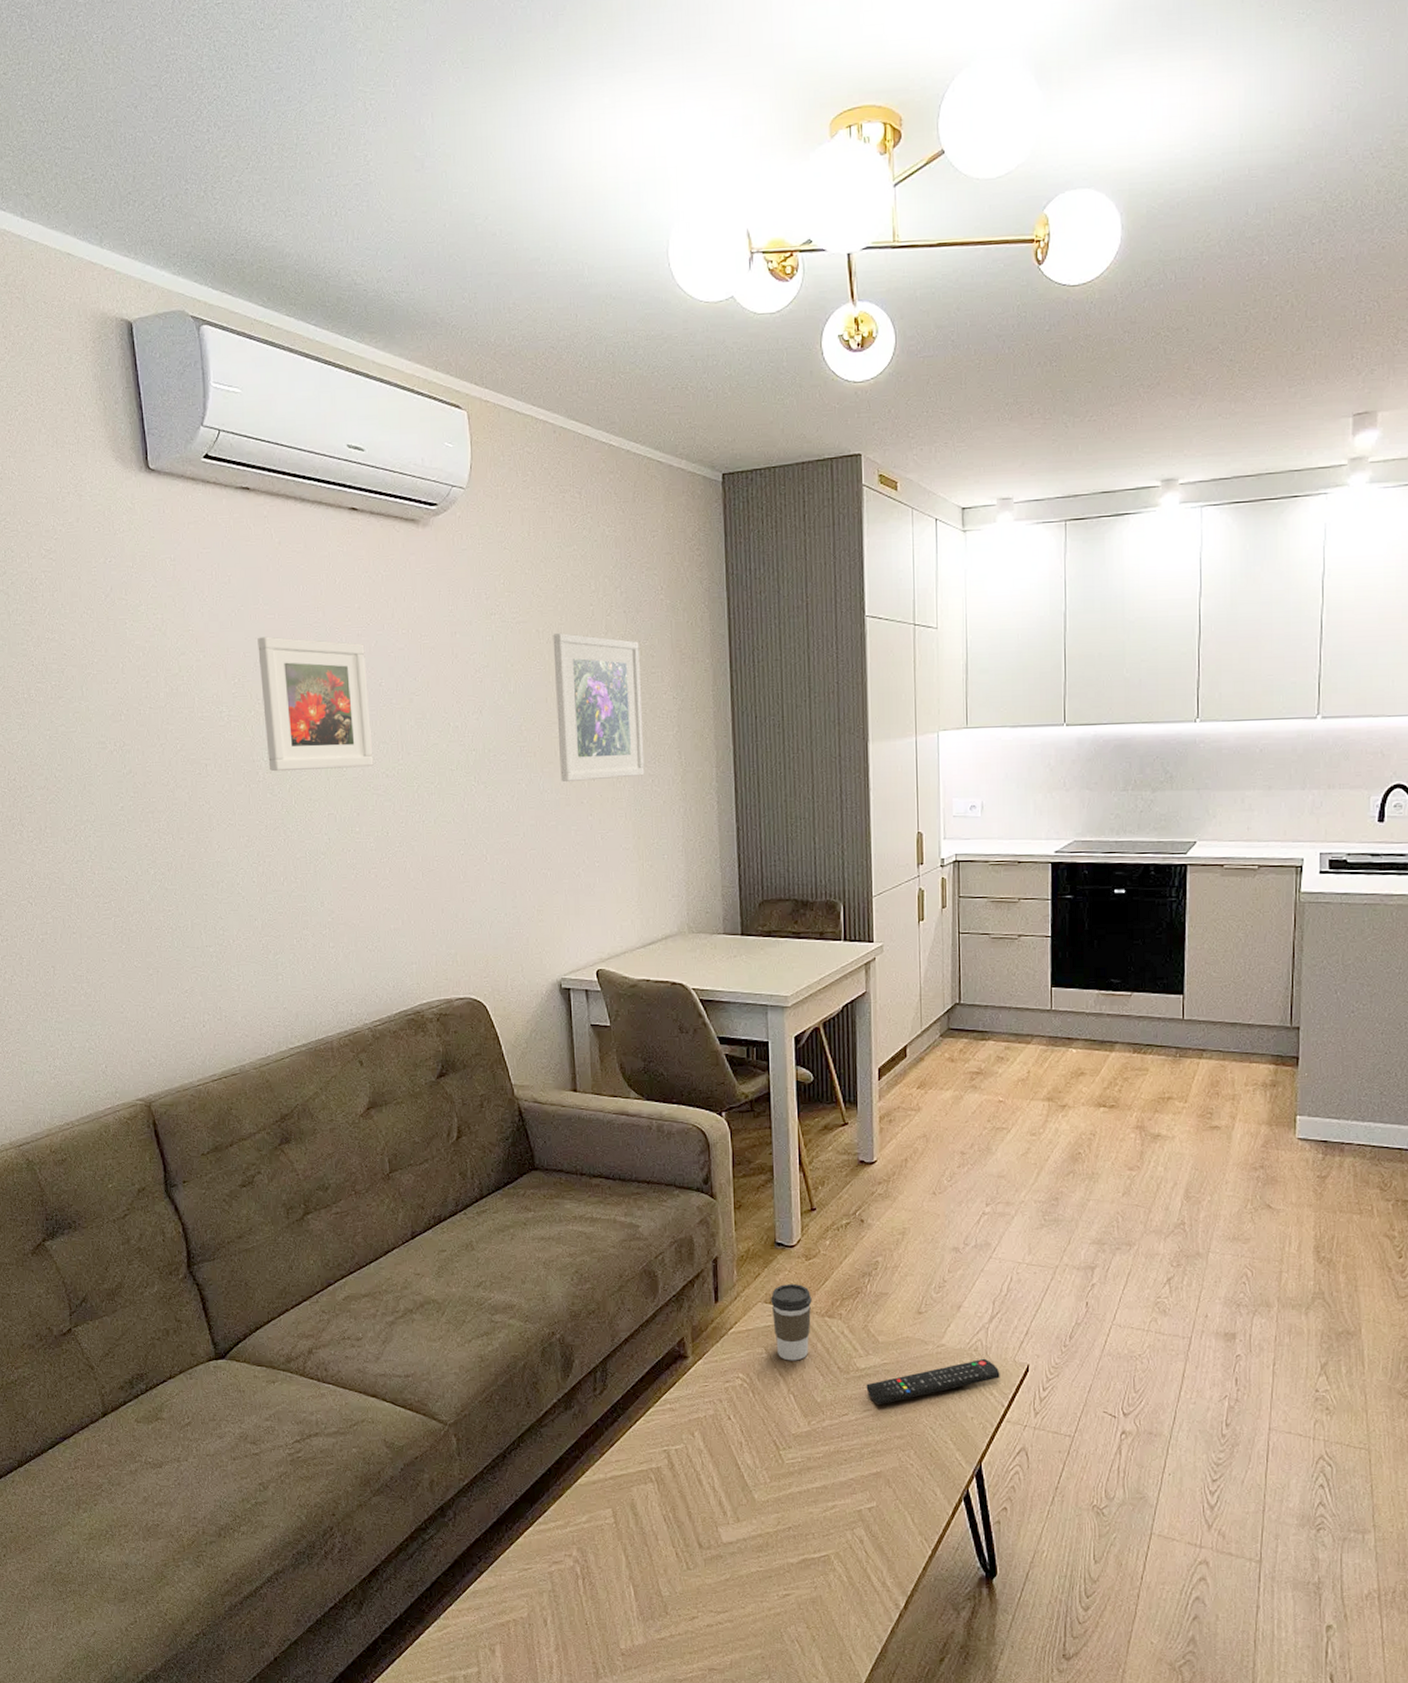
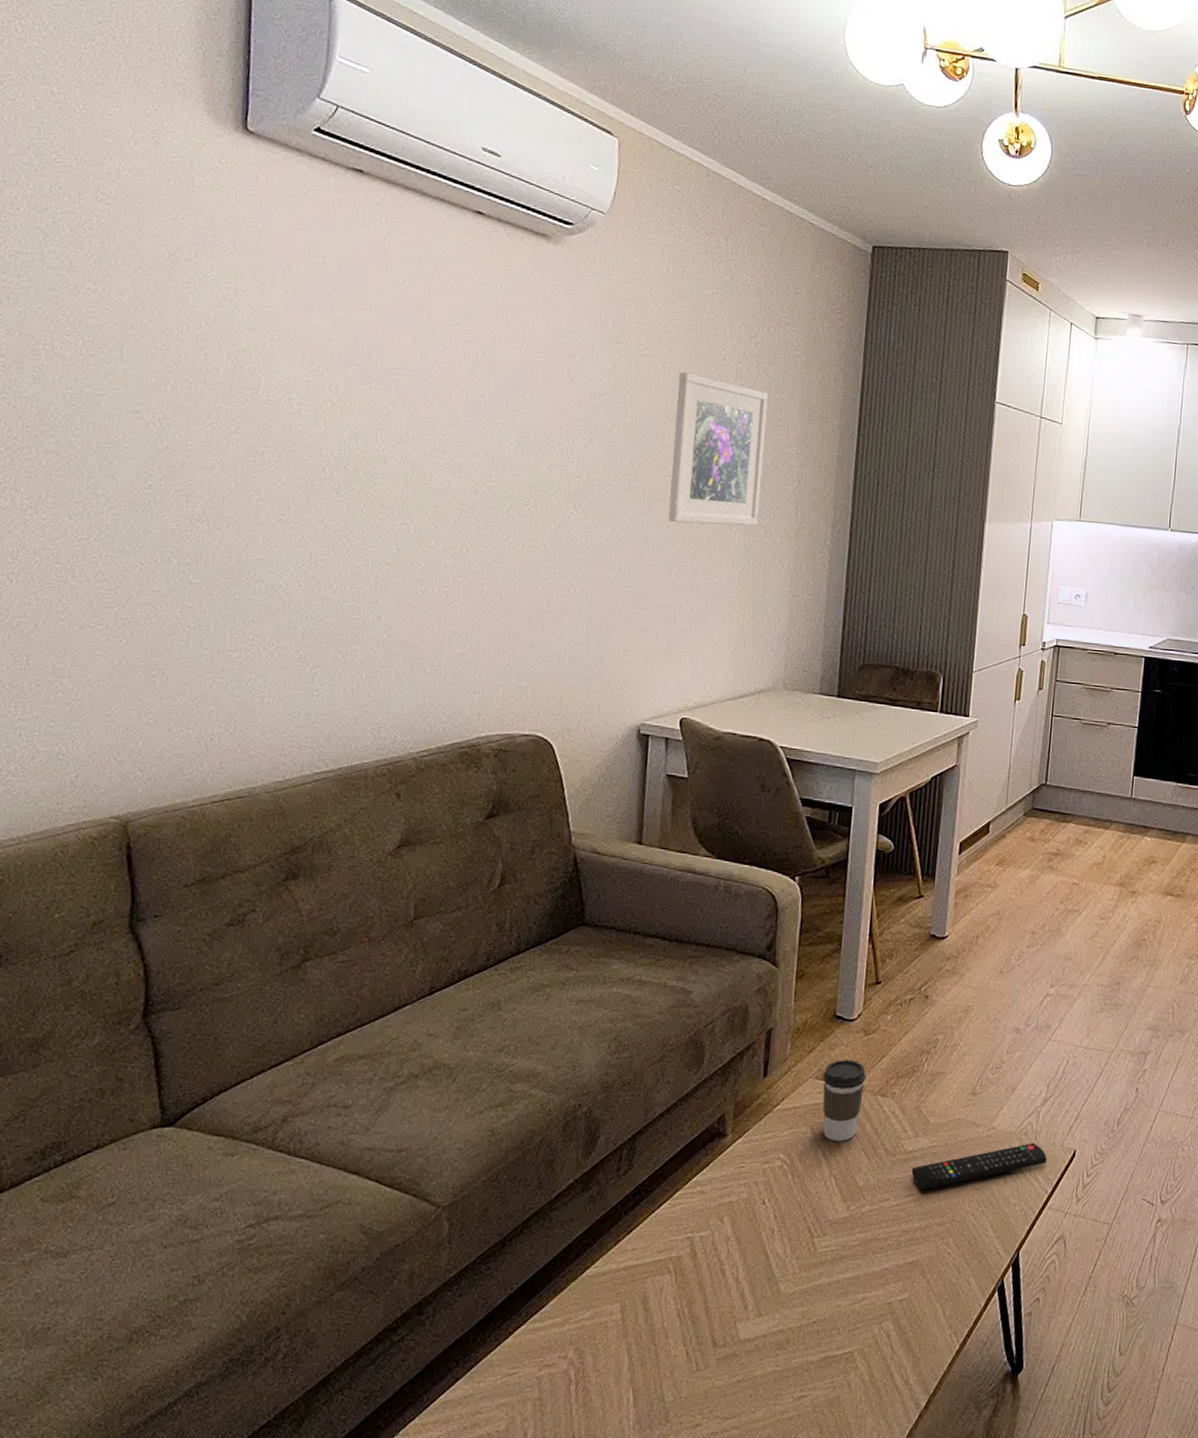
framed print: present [257,636,374,772] -> none [338,326,471,480]

